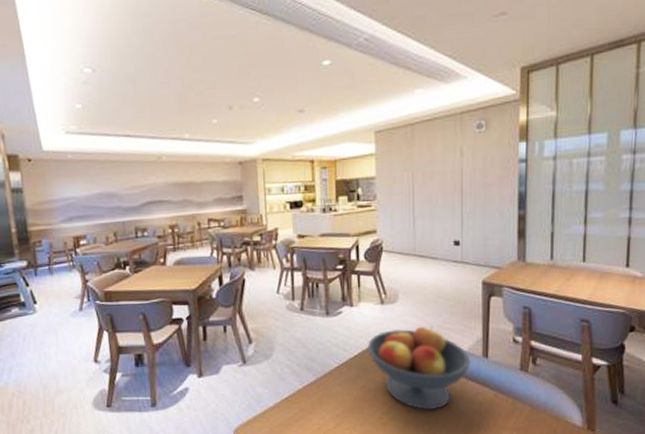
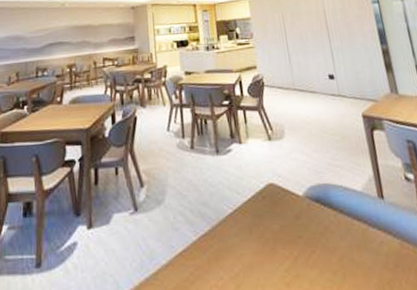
fruit bowl: present [368,325,471,410] -> none [260,163,368,265]

